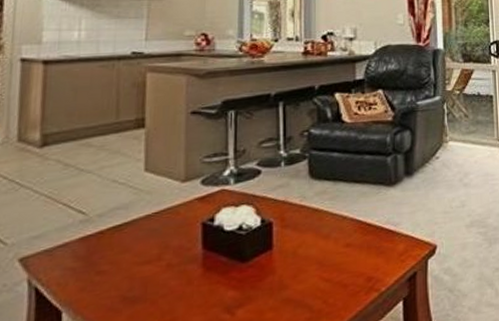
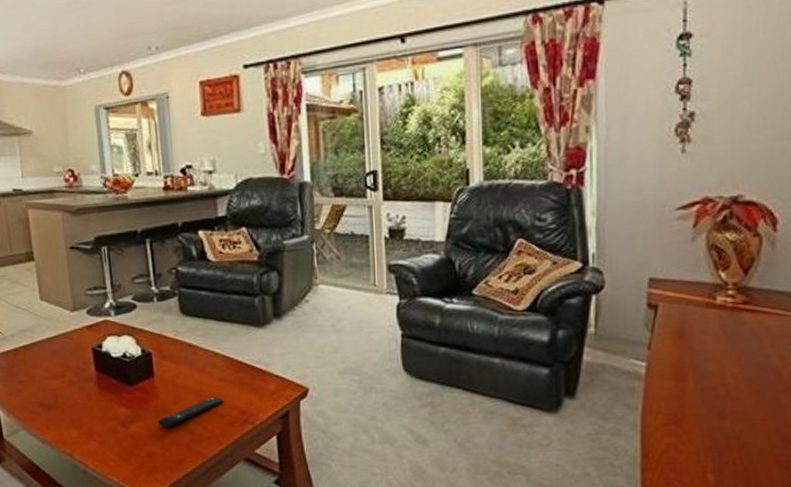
remote control: none [271,264,349,308] -> present [157,396,224,428]

